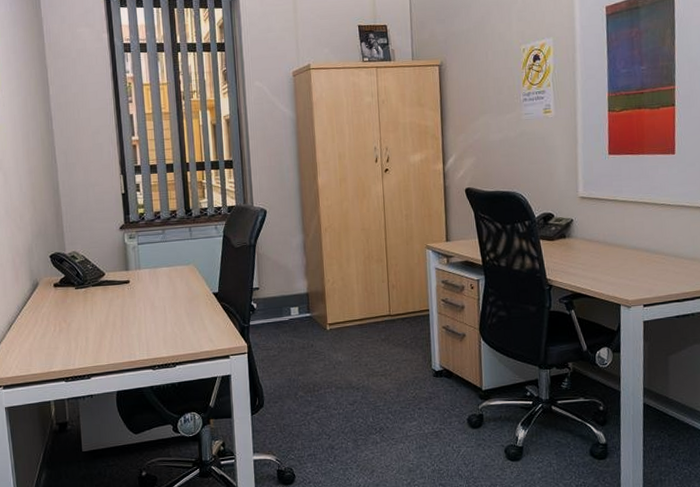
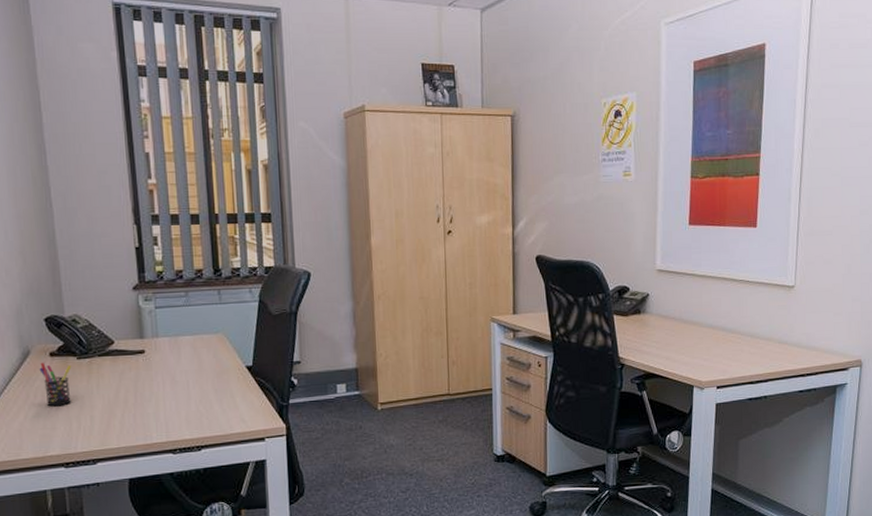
pen holder: none [45,292,71,330] -> present [39,362,72,407]

